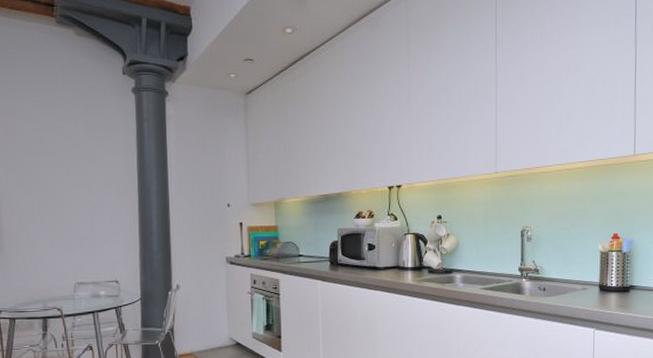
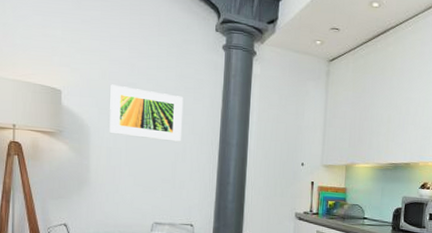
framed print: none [16,141,97,195] -> present [109,84,184,142]

